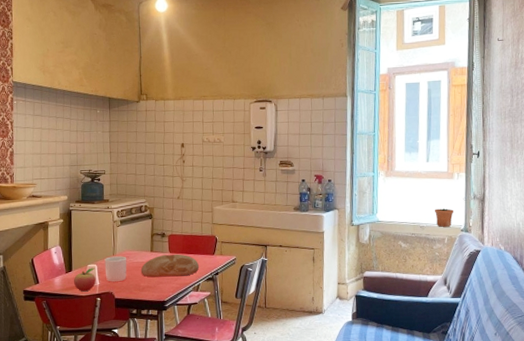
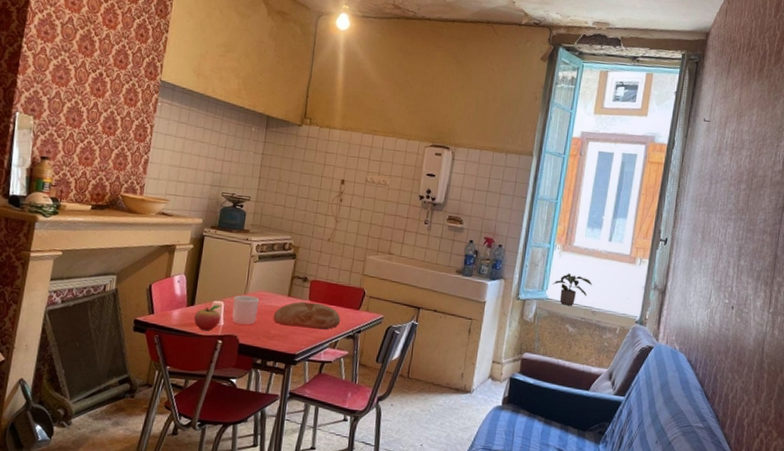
potted plant: none [381,195,417,225] -> present [553,273,592,306]
planter: present [434,208,455,227] -> none [609,294,632,316]

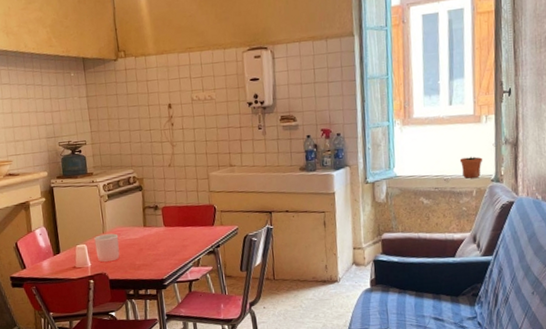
fruit: present [193,305,221,331] -> none [62,248,87,274]
bread: present [273,301,341,329] -> none [134,227,199,255]
potted plant: present [553,273,592,306] -> none [399,146,440,179]
planter: none [609,294,632,316] -> present [459,157,483,179]

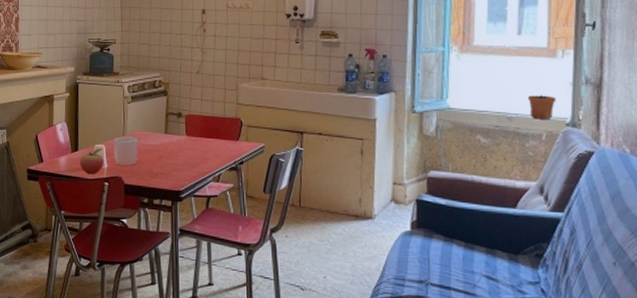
fruit: none [62,248,87,274] -> present [79,148,103,174]

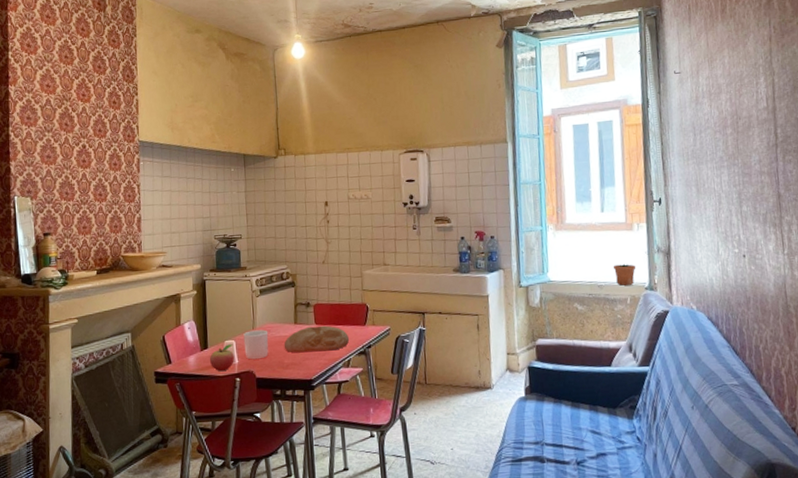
bread: none [153,137,221,164] -> present [284,325,350,353]

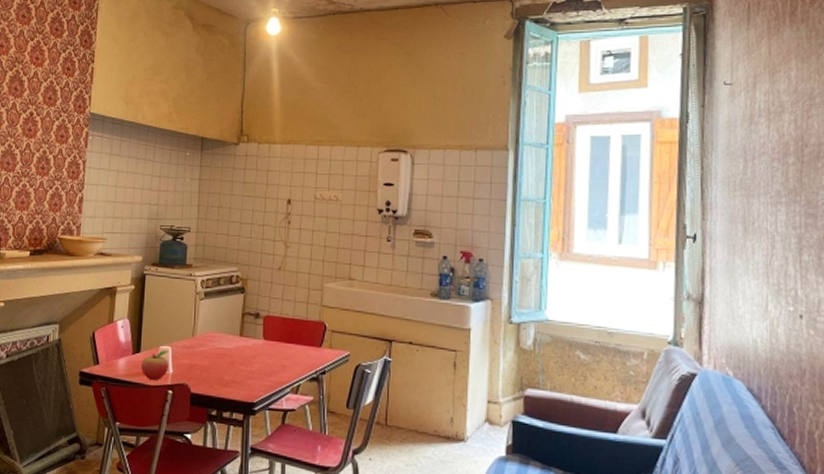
mug: present [243,330,269,360] -> none [180,338,209,372]
bread: present [284,325,350,353] -> none [225,341,302,372]
planter: present [612,264,637,286] -> none [628,309,659,336]

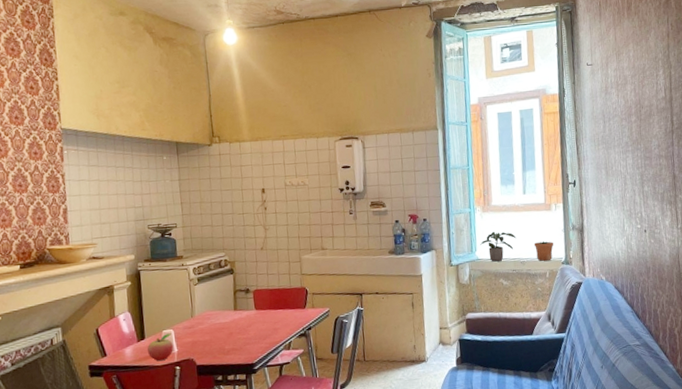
potted plant: none [552,286,604,327] -> present [480,231,516,262]
planter: none [628,309,659,336] -> present [533,241,554,261]

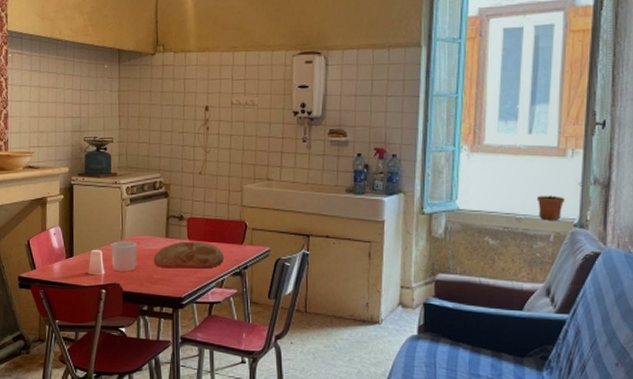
fruit: present [146,333,173,361] -> none [74,254,100,281]
mug: none [182,317,209,348] -> present [111,241,138,272]
bread: none [224,310,290,339] -> present [153,241,225,269]
potted plant: present [480,231,516,262] -> none [463,176,513,215]

